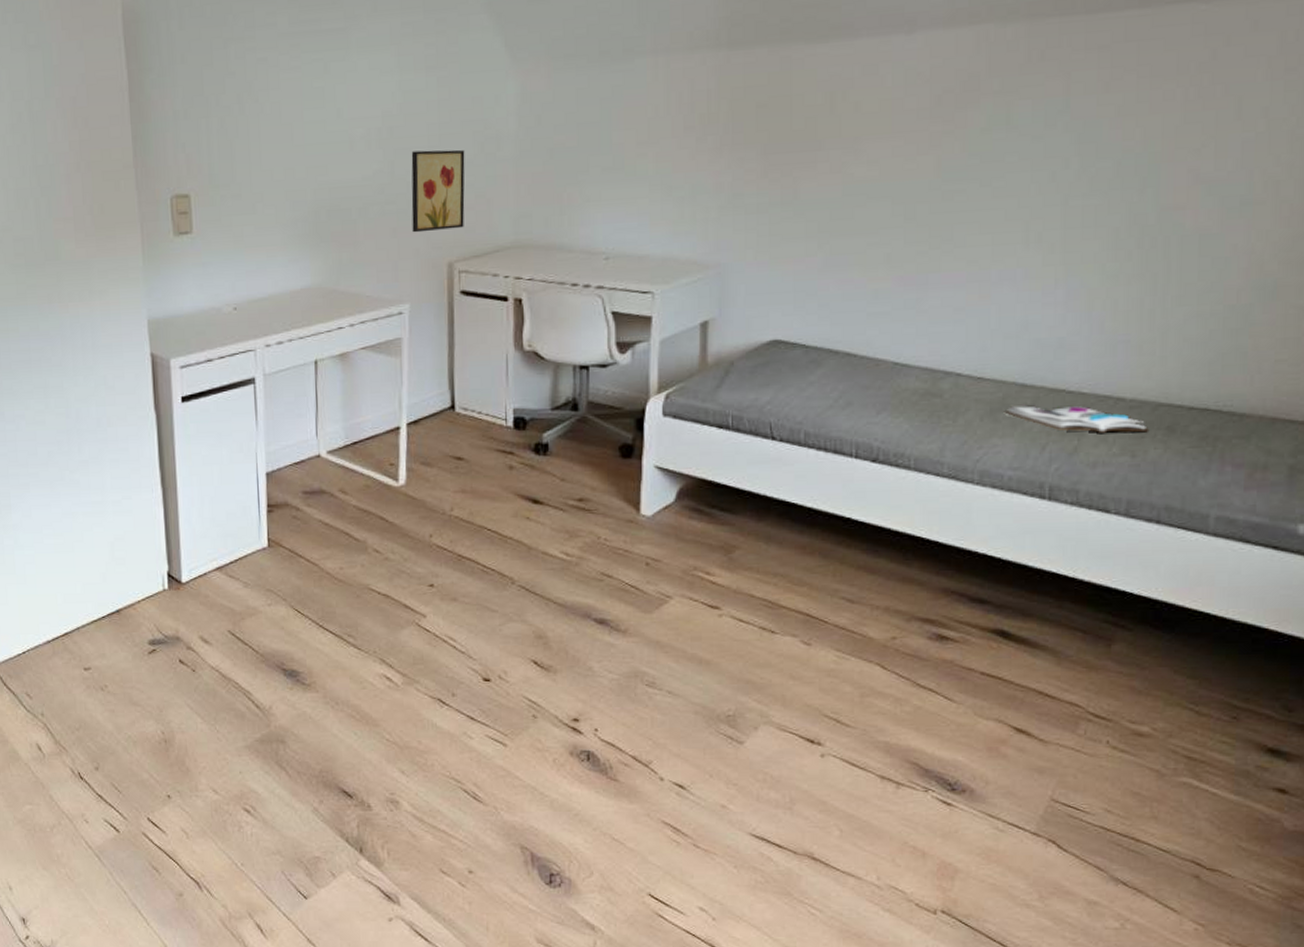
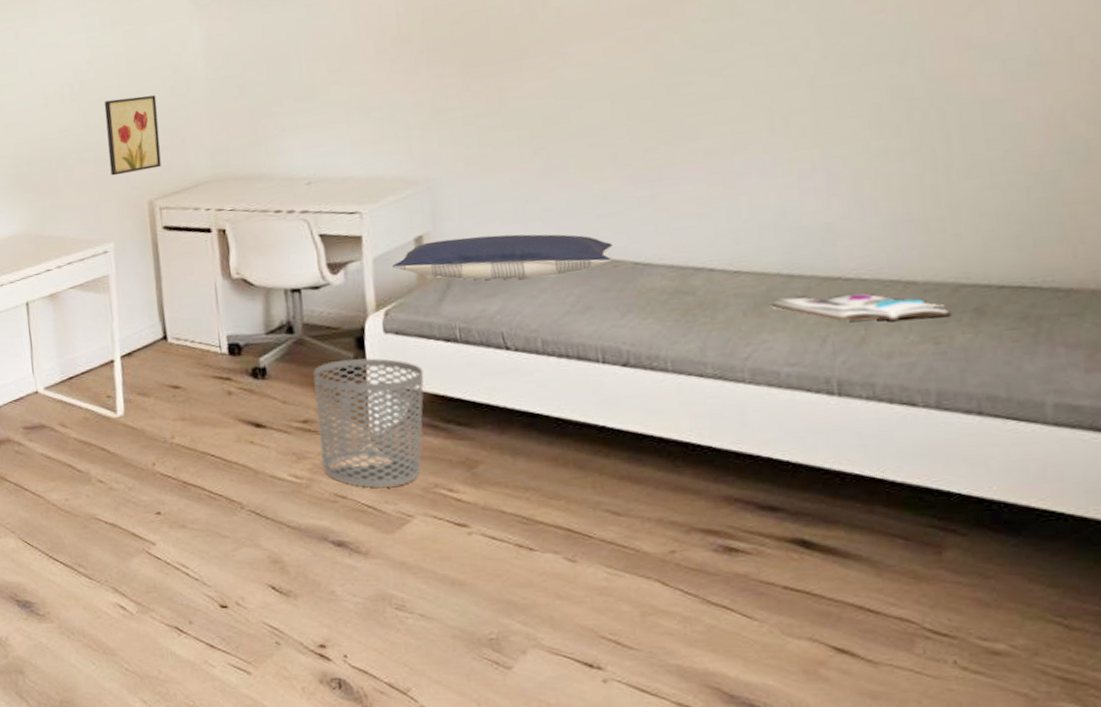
waste bin: none [592,439,695,568] -> present [313,358,425,488]
pillow: none [678,325,877,371] -> present [392,234,613,280]

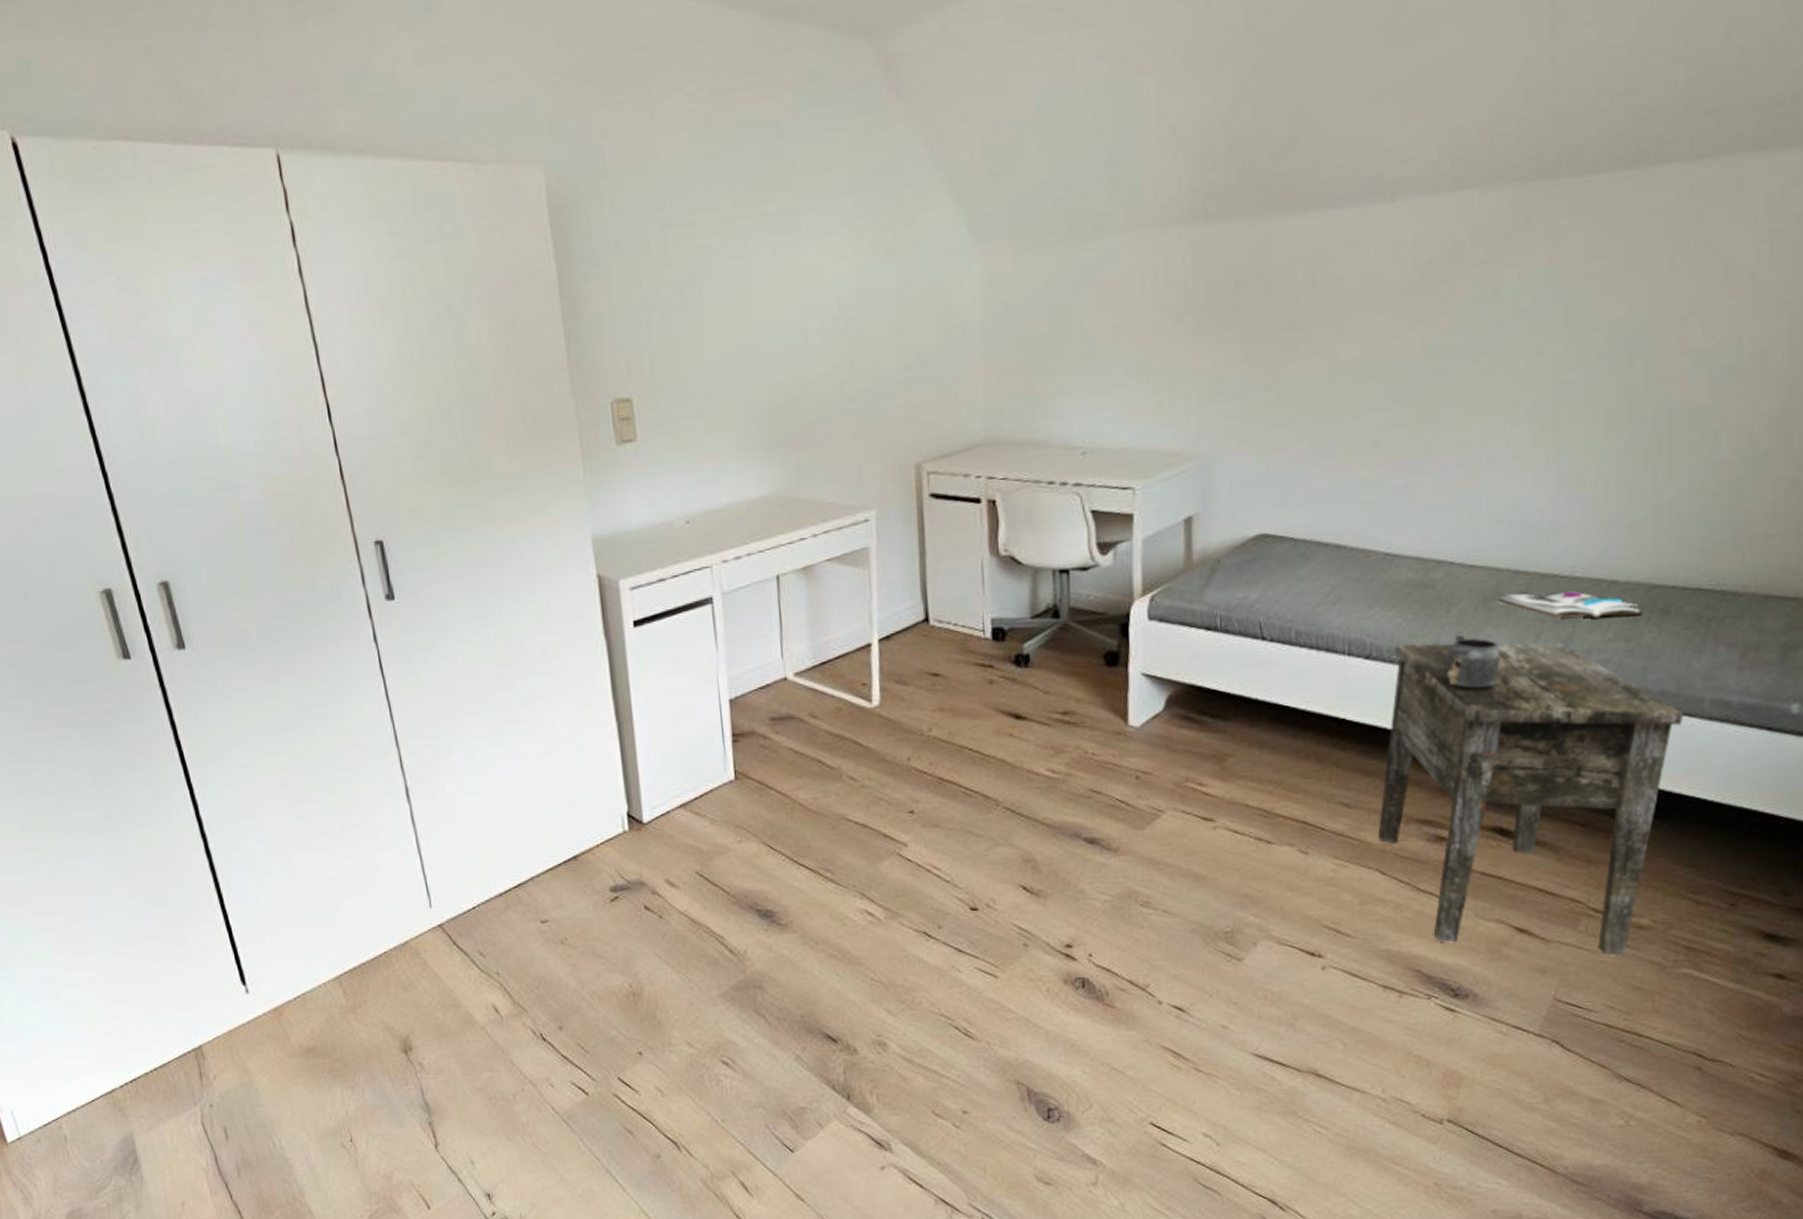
wall art: present [104,95,162,176] -> none [871,340,931,433]
waste bin: present [313,358,425,488] -> none [1076,646,1184,782]
pillow: present [392,234,613,280] -> none [1161,518,1367,567]
side table: none [654,347,1021,684] -> present [1378,642,1684,956]
mug: none [715,340,782,399] -> present [1445,634,1501,693]

